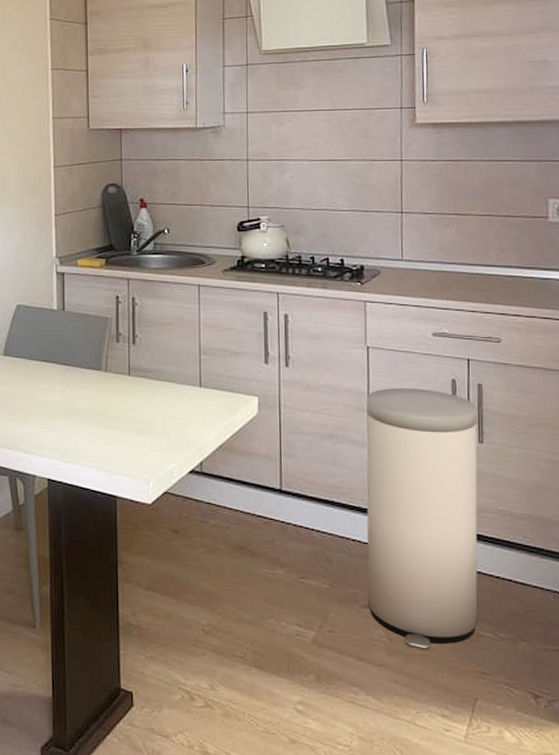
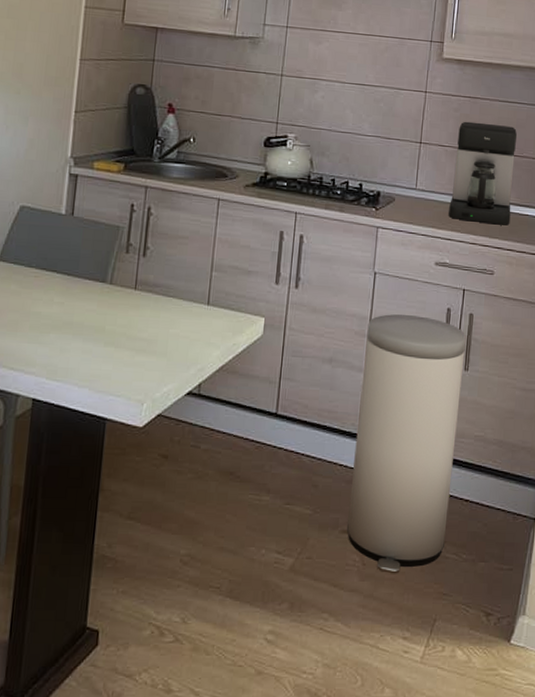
coffee maker: none [441,185,514,290] -> present [449,121,517,226]

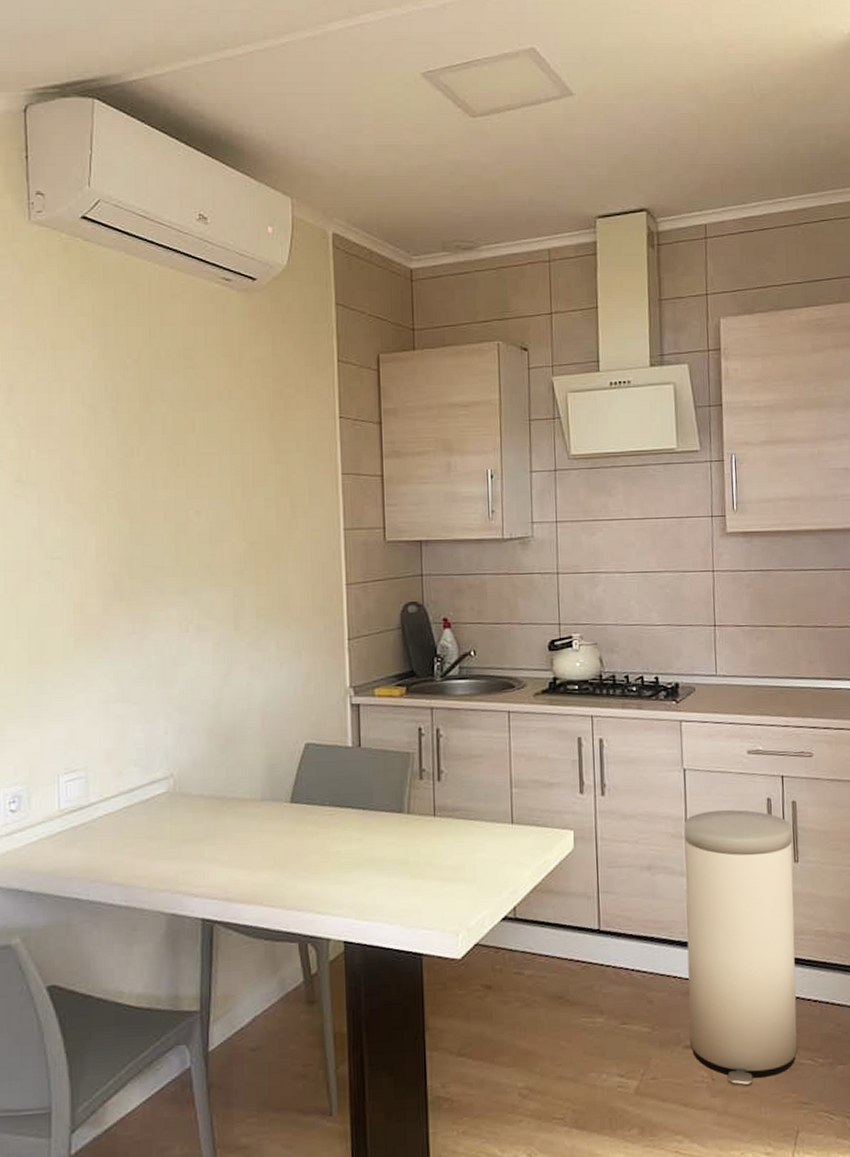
coffee maker: present [449,121,517,226] -> none [754,596,823,703]

